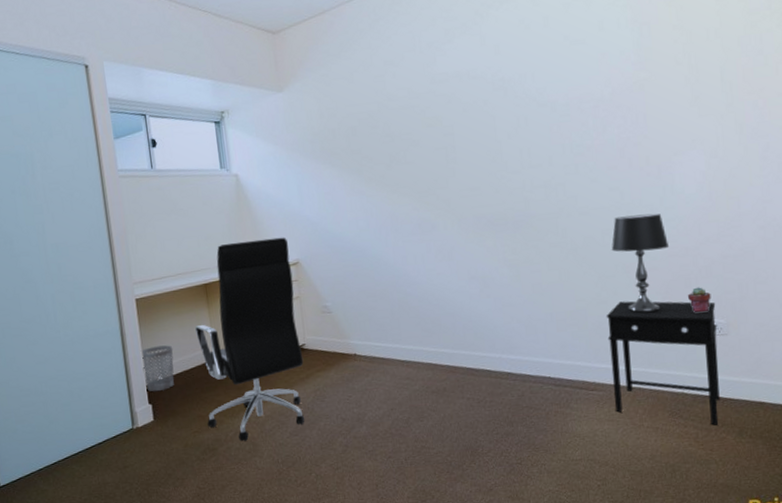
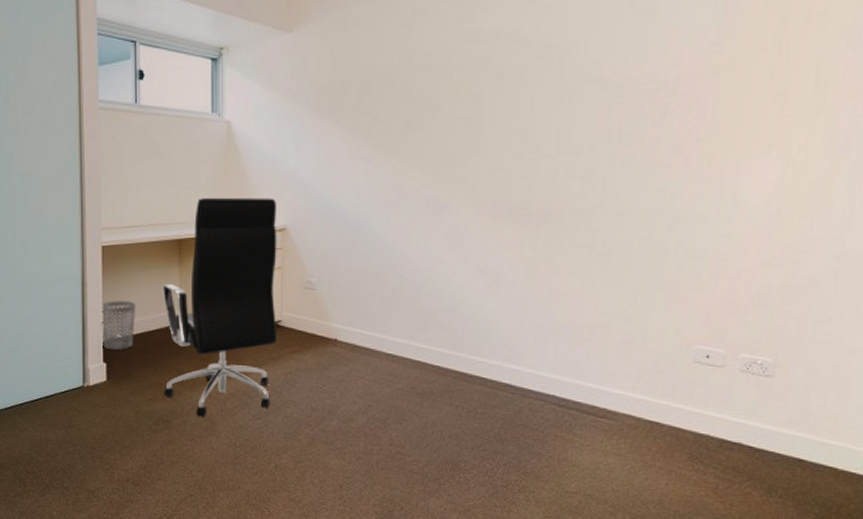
side table: present [606,301,720,426] -> none [624,321,765,478]
table lamp: present [611,213,670,314] -> none [648,223,720,339]
potted succulent: present [687,287,711,313] -> none [731,317,761,347]

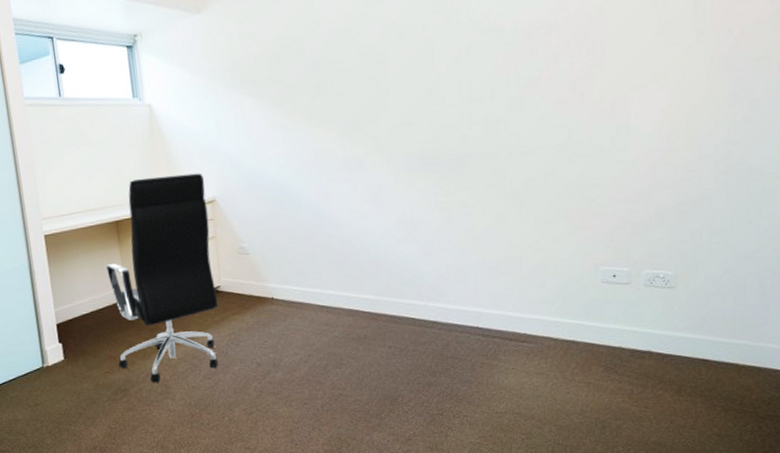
wastebasket: present [100,301,136,350] -> none [50,283,85,330]

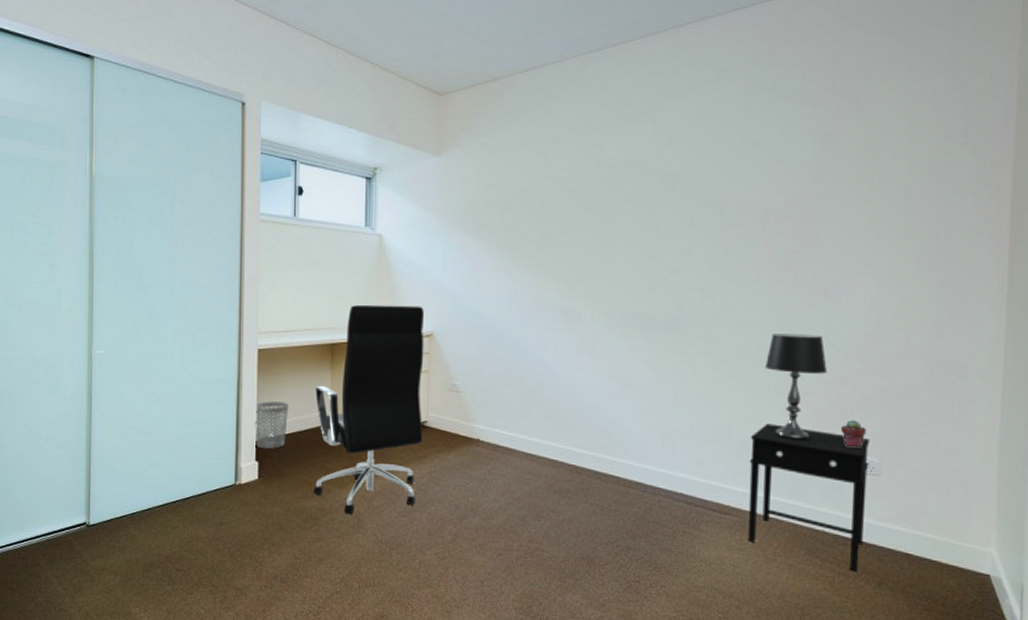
wastebasket: none [50,283,85,330] -> present [254,401,289,449]
side table: none [542,249,665,382] -> present [747,423,870,572]
table lamp: none [553,154,619,263] -> present [764,333,828,440]
potted succulent: none [633,236,660,264] -> present [840,420,866,448]

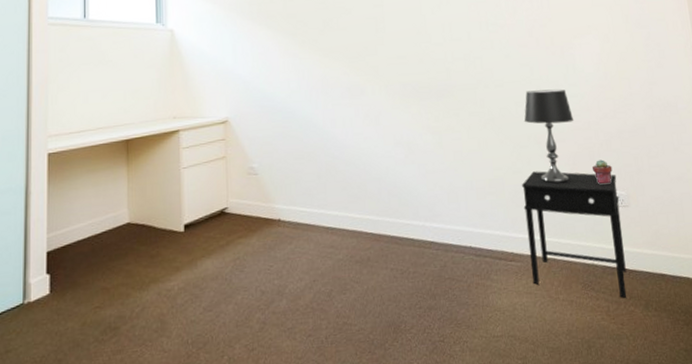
wastebasket: present [254,401,289,449] -> none [45,206,83,259]
office chair: present [313,304,424,515] -> none [110,94,225,319]

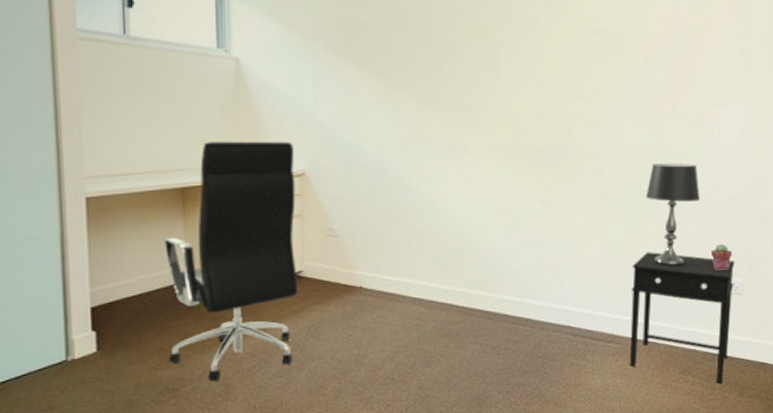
office chair: none [110,94,225,319] -> present [163,140,299,382]

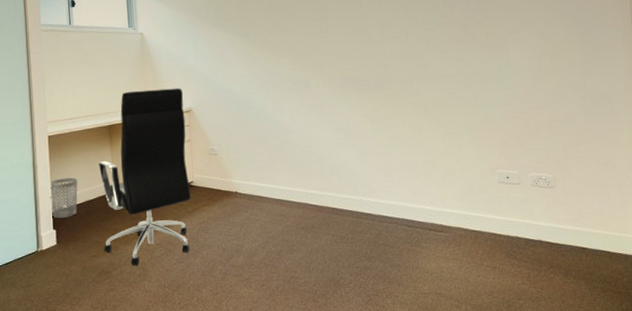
wastebasket: none [86,259,132,315] -> present [49,177,78,218]
side table: present [629,252,735,384] -> none [452,155,548,267]
table lamp: present [645,163,701,266] -> none [456,81,506,166]
potted succulent: present [710,244,732,270] -> none [520,145,541,168]

